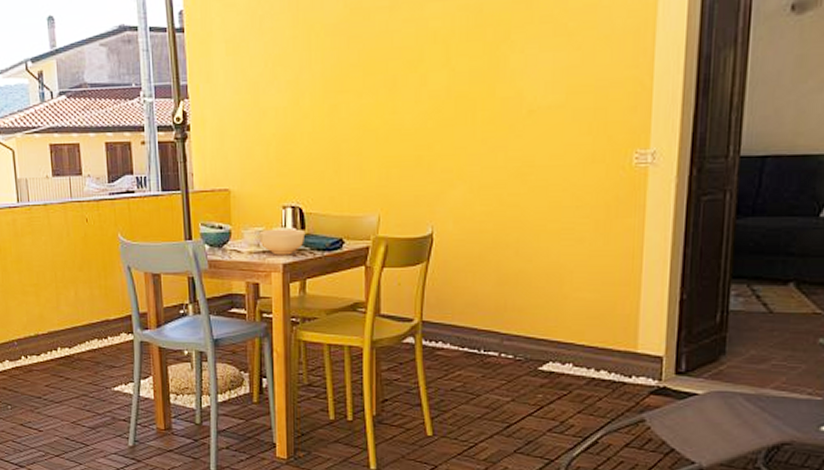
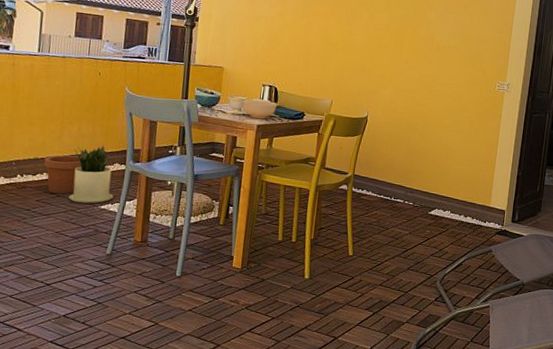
flower pot: none [45,327,86,376] -> present [44,155,83,195]
planter: none [74,311,126,386] -> present [68,145,114,204]

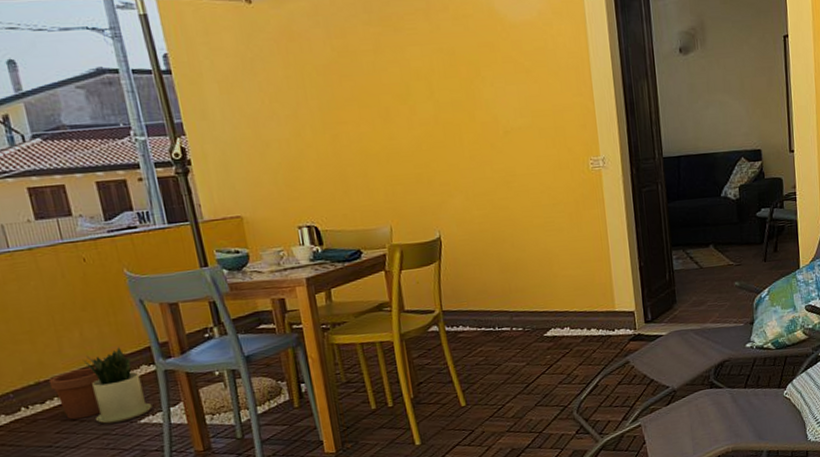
bowl: present [241,99,278,119] -> none [278,245,325,272]

